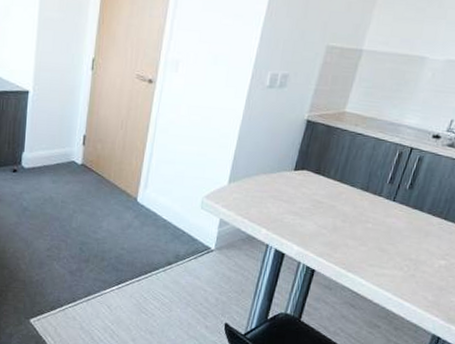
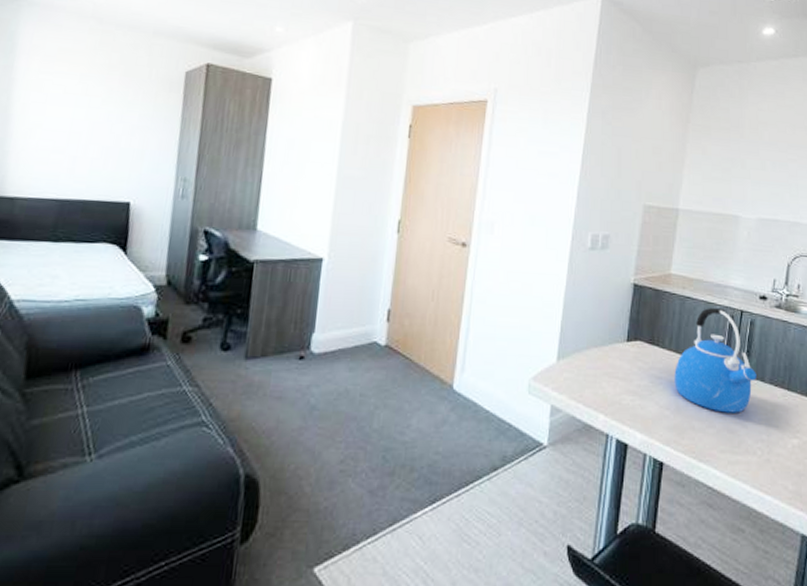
kettle: none [334,144,416,236] -> present [674,308,757,413]

